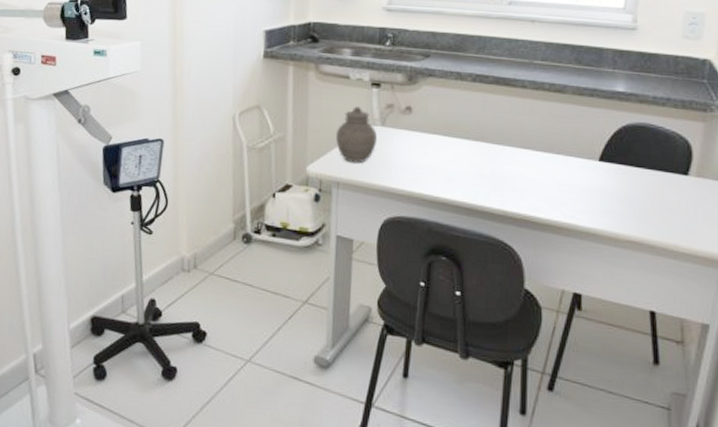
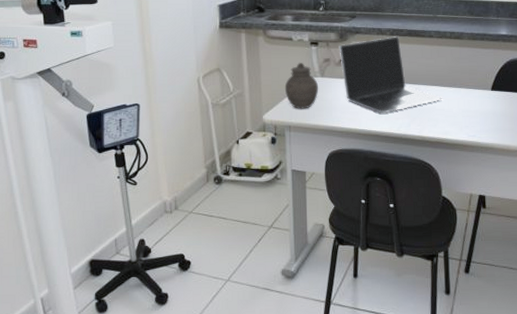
laptop: none [405,83,534,178] -> present [339,36,443,114]

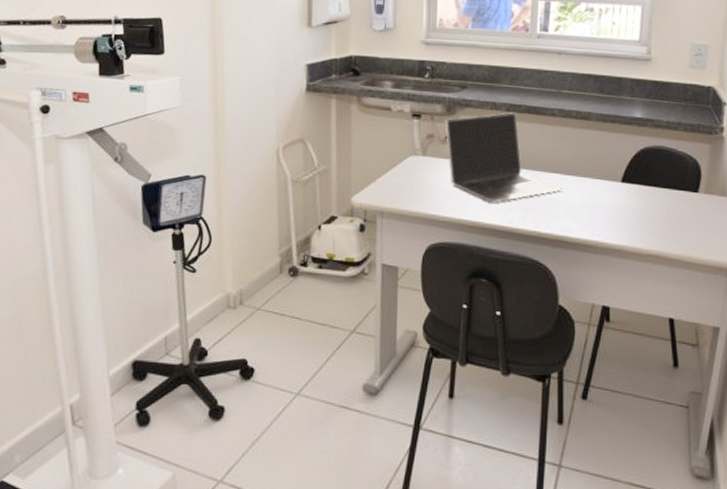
jar: present [284,63,319,109] -> none [378,137,419,193]

